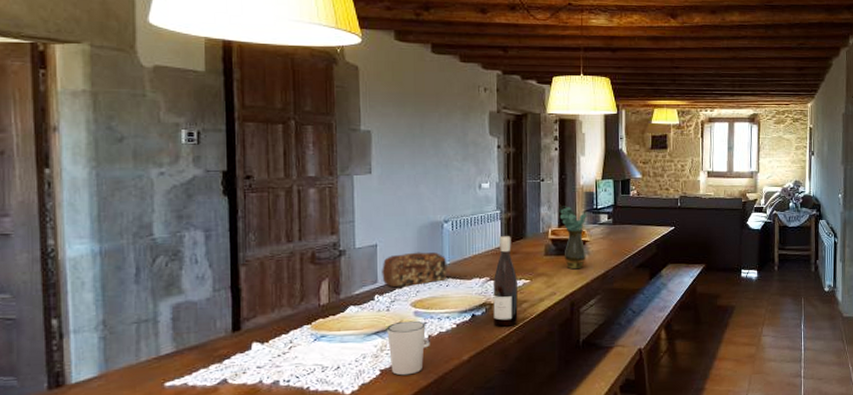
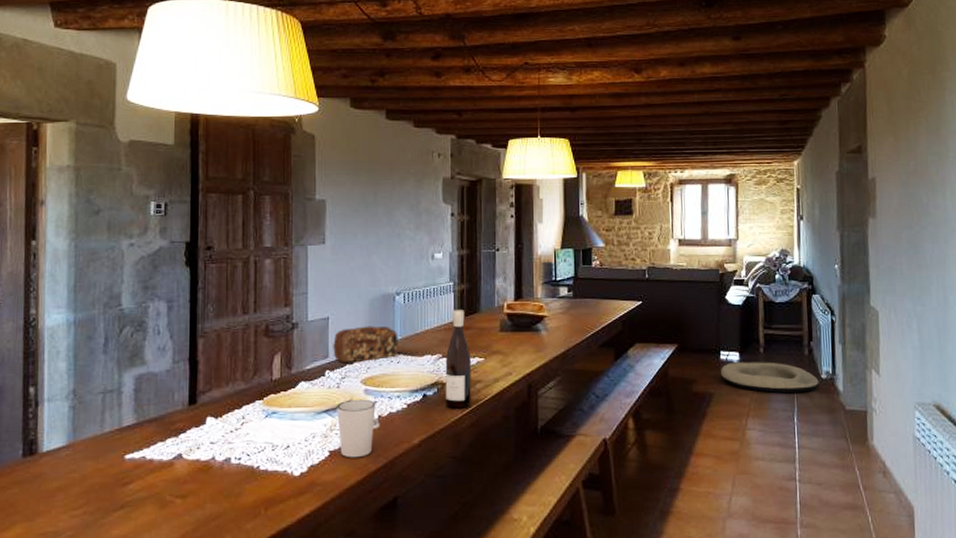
vase: present [559,203,586,270] -> none [515,275,545,348]
dog bed: none [742,278,823,305] -> present [721,362,819,394]

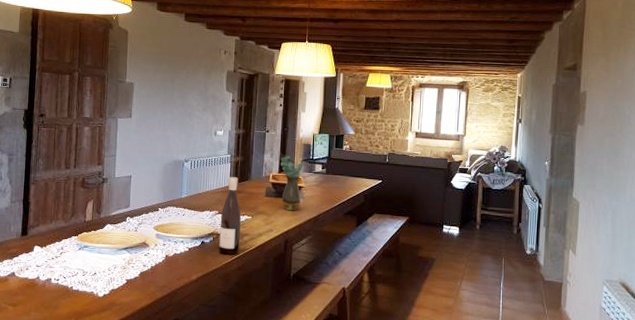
bread loaf: present [333,326,399,364] -> none [133,184,185,213]
cup: present [337,399,380,458] -> none [134,241,167,287]
vase: none [515,275,545,348] -> present [280,152,303,211]
dog bed: present [721,362,819,394] -> none [443,235,524,264]

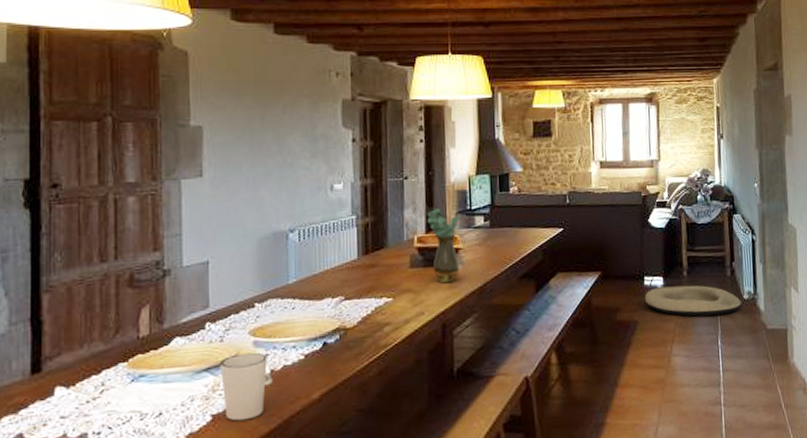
cup: none [134,241,167,287] -> present [220,352,273,421]
bottle: present [219,176,241,255] -> none [348,244,379,357]
dog bed: none [443,235,524,264] -> present [645,285,742,317]

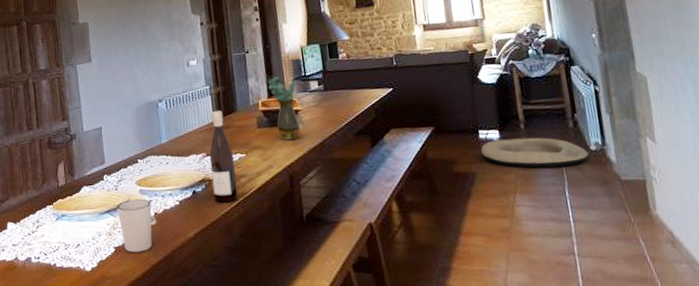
bottle: none [348,244,379,357] -> present [209,110,238,203]

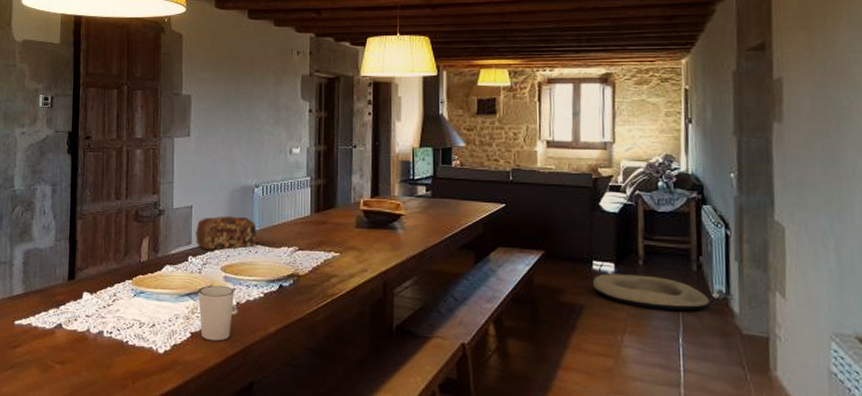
bread loaf: none [107,131,166,168] -> present [196,216,257,251]
bottle: present [209,110,238,203] -> none [301,203,326,302]
vase: present [266,74,300,141] -> none [372,172,402,246]

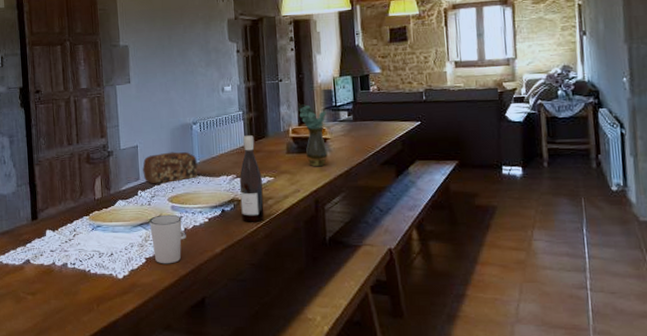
bottle: none [301,203,326,302] -> present [239,134,265,222]
vase: none [372,172,402,246] -> present [298,102,328,167]
dog bed: present [593,274,710,312] -> none [503,175,609,206]

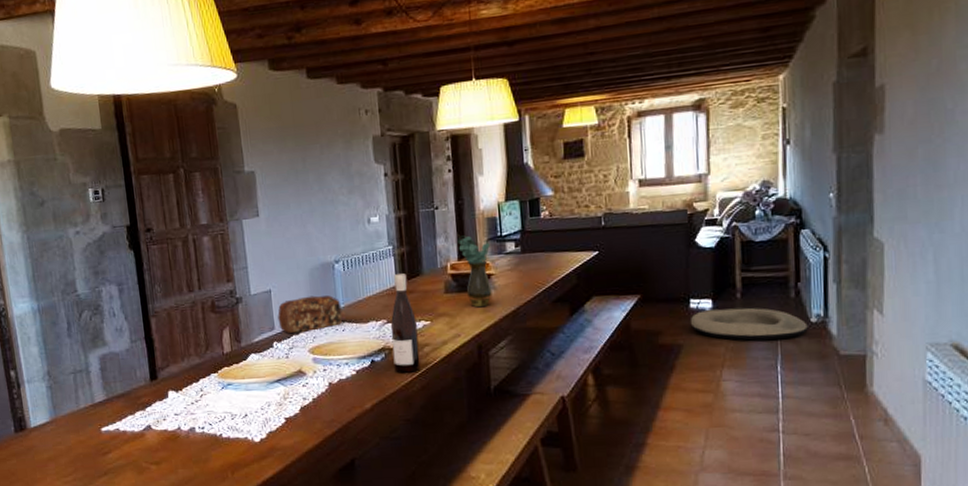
cup: present [149,214,186,264] -> none [288,367,331,424]
dog bed: none [503,175,609,206] -> present [691,308,808,341]

